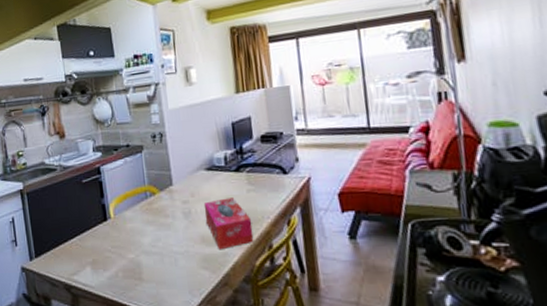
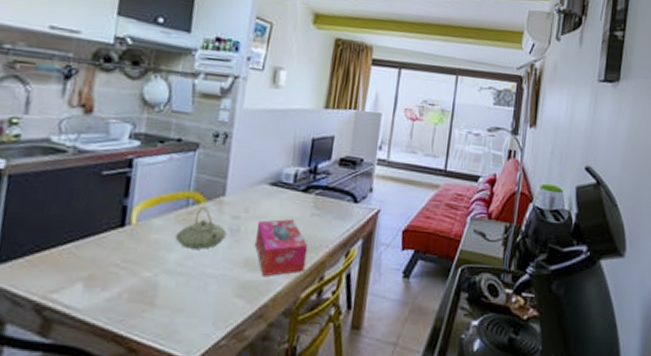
teapot: none [144,197,182,232] -> present [175,207,227,249]

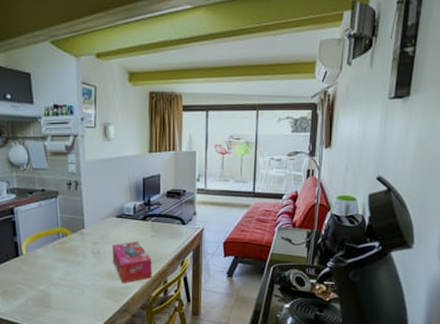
teapot: present [175,207,227,249] -> none [55,238,91,268]

